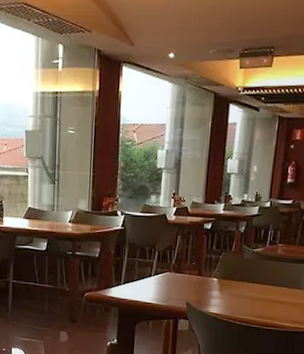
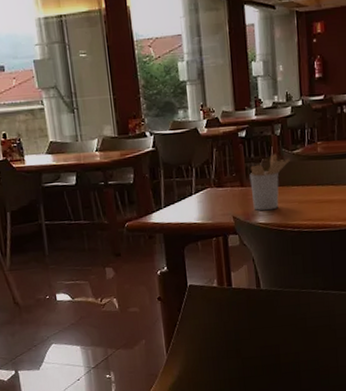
utensil holder: none [207,249,250,302] -> present [249,154,290,211]

